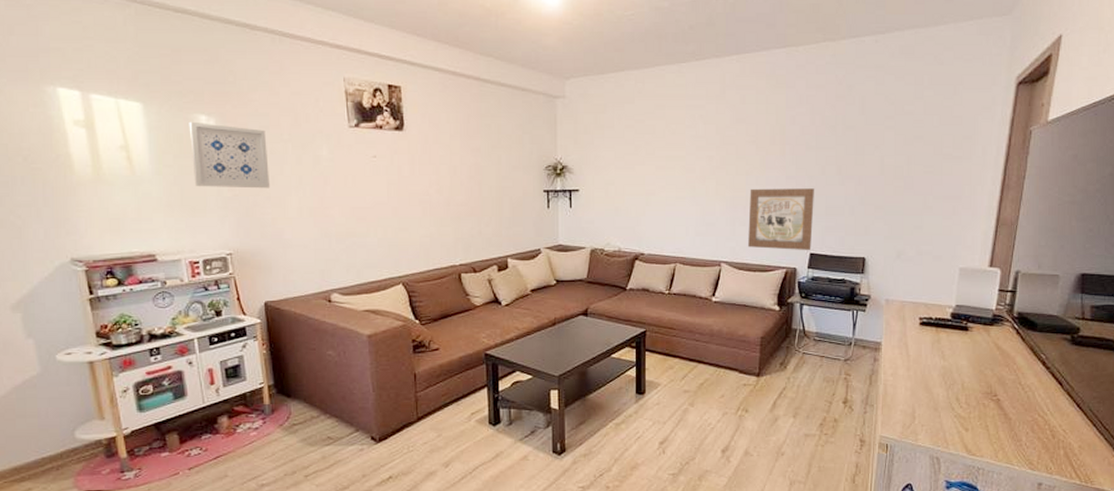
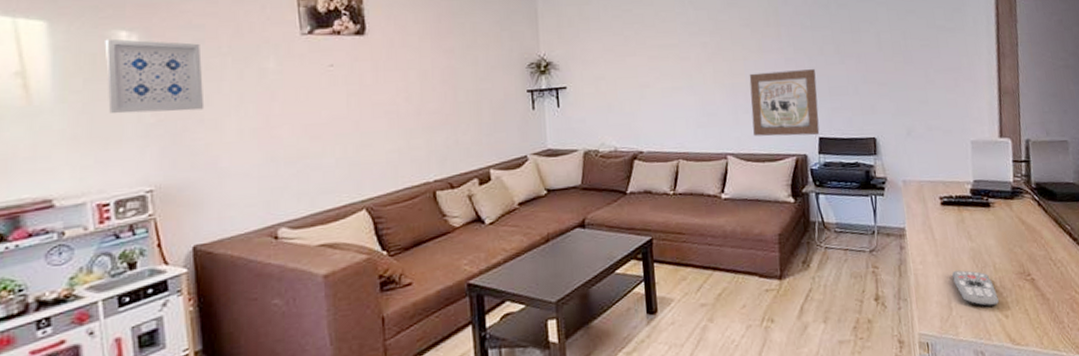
remote control: none [919,385,961,419] -> present [951,270,999,307]

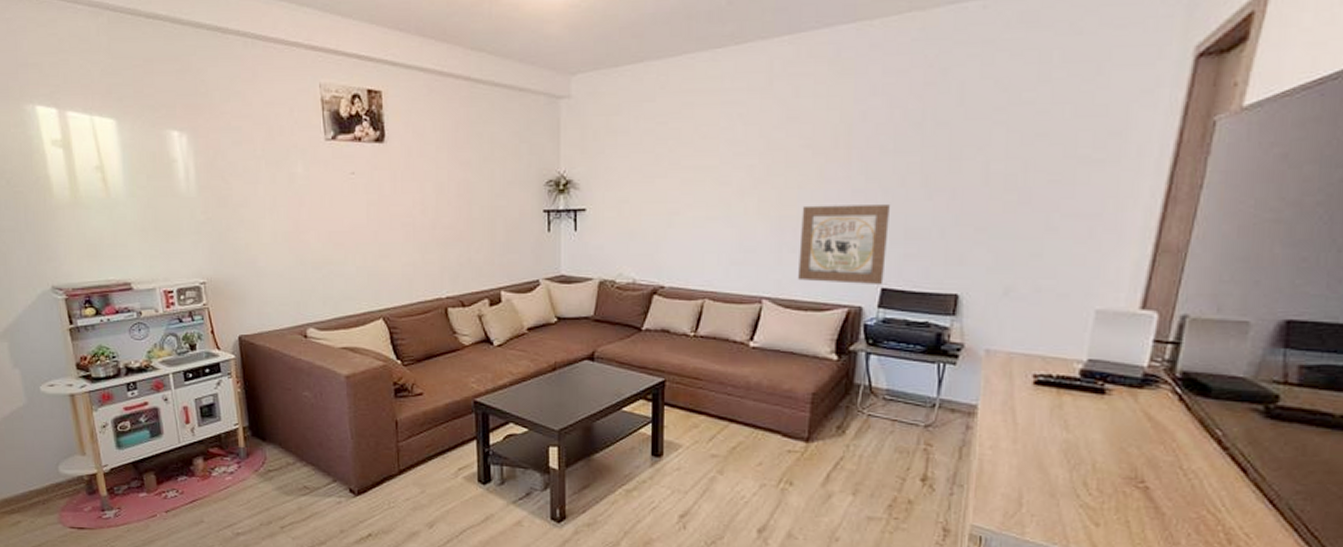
wall art: present [104,38,205,114] -> none [161,138,244,211]
remote control: present [951,270,999,307] -> none [1030,463,1090,510]

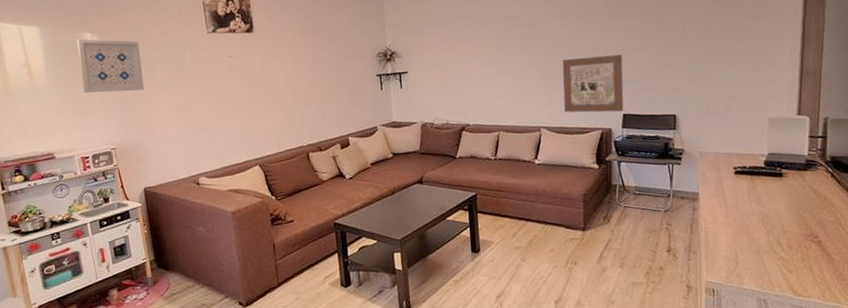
wall art: none [161,138,244,211] -> present [77,39,145,94]

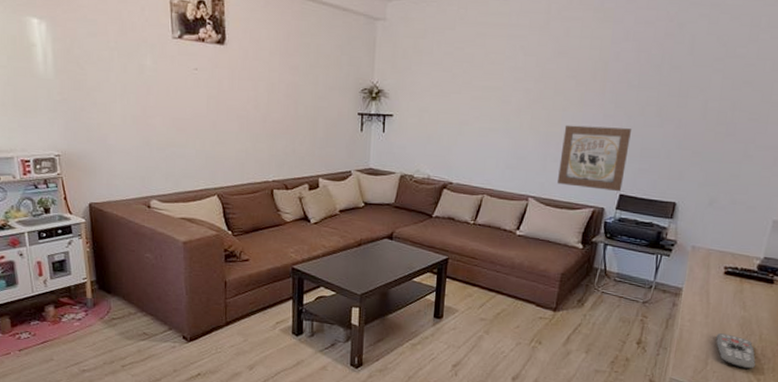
wall art: present [77,39,145,94] -> none [22,24,97,95]
remote control: none [740,230,784,262] -> present [715,333,756,369]

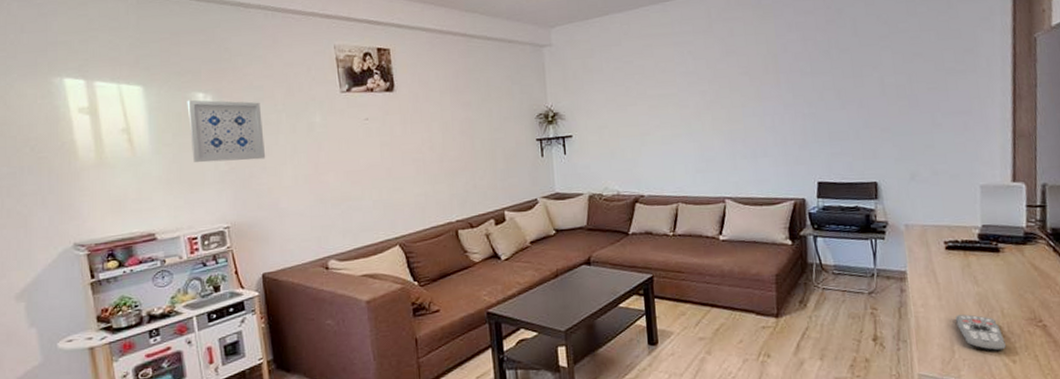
wall art: none [22,24,97,95] -> present [187,99,266,163]
wall art: present [557,125,631,192] -> none [747,115,819,181]

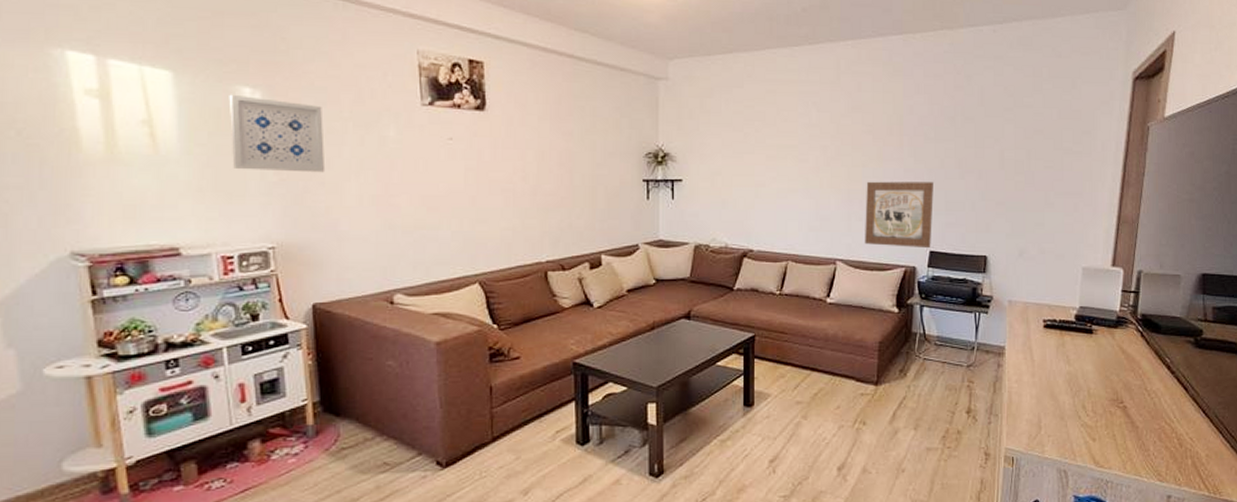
wall art: none [747,115,819,181] -> present [865,181,933,249]
remote control: present [955,314,1006,351] -> none [1045,392,1088,429]

